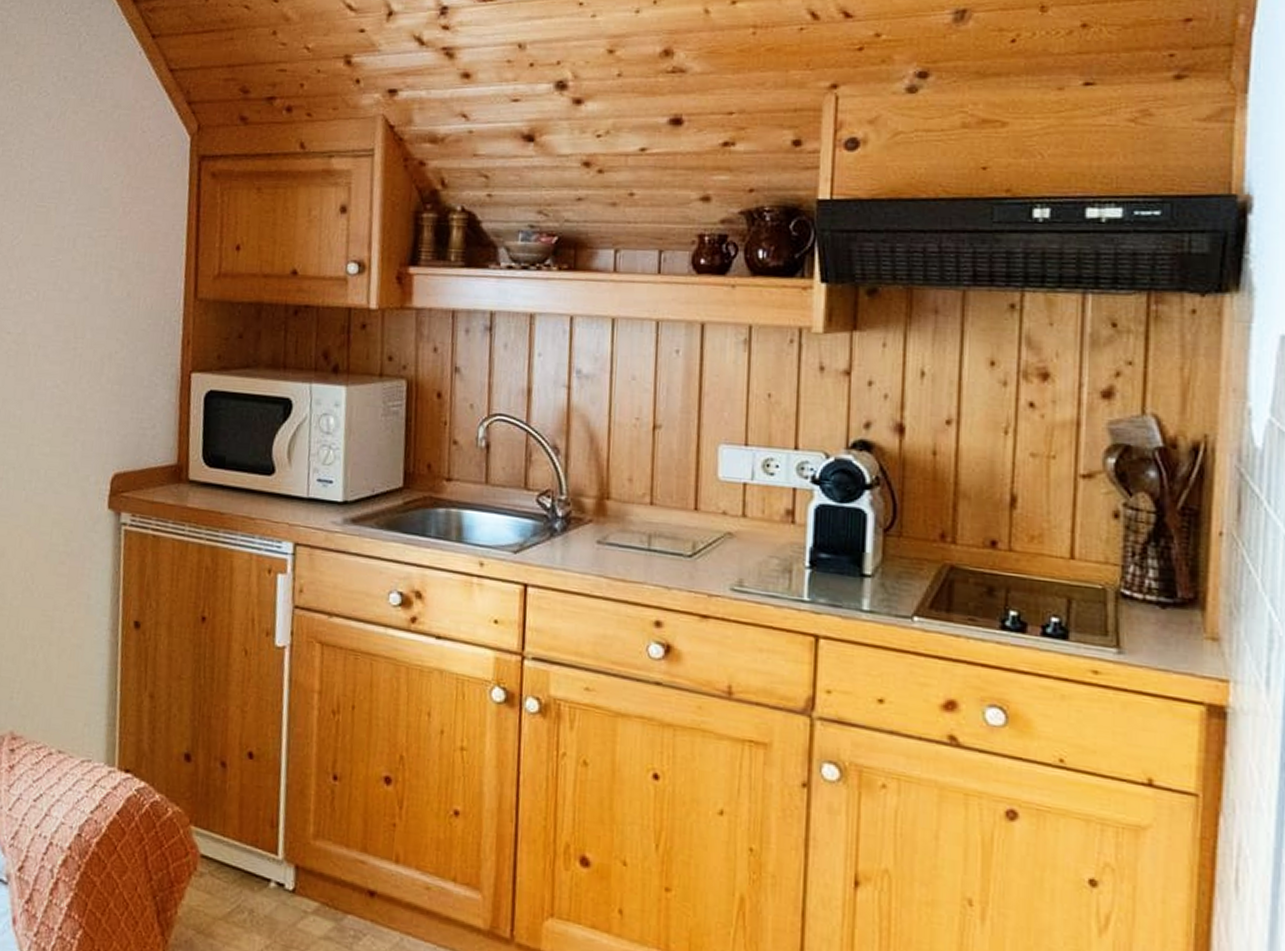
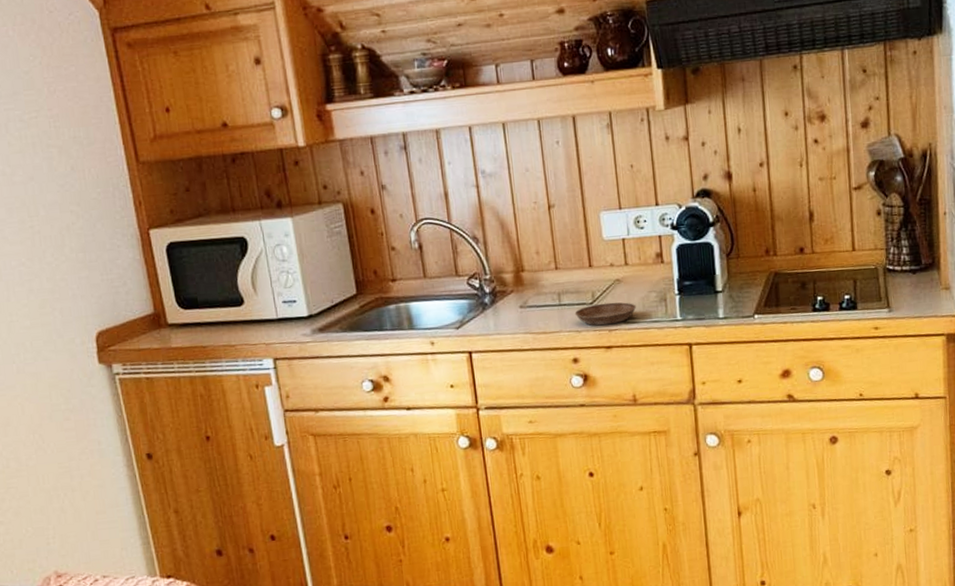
saucer: none [666,558,750,589] -> present [574,302,637,326]

